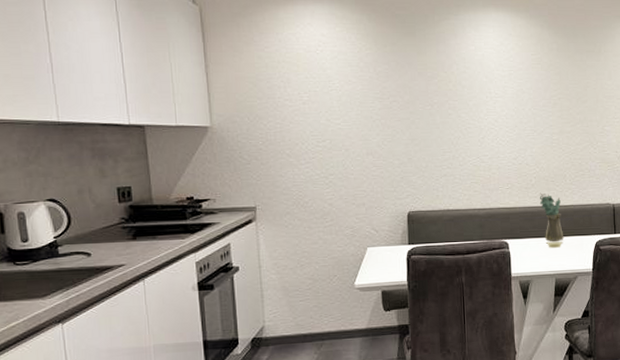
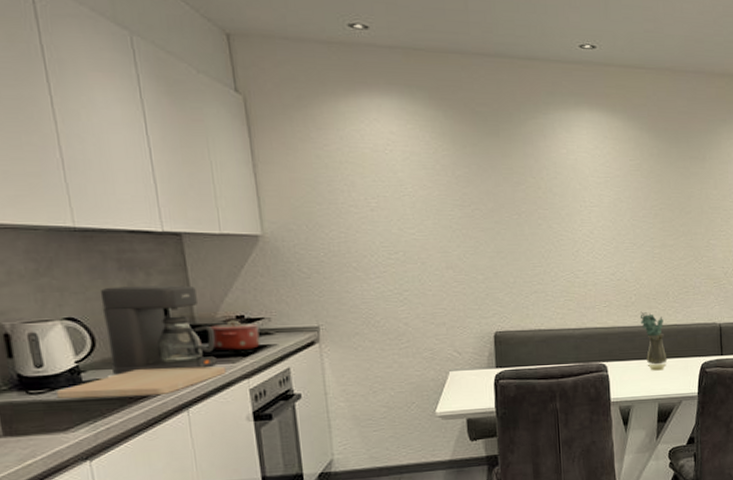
cutting board: none [38,241,177,270] -> present [57,366,226,400]
coffee maker: none [76,171,169,249] -> present [100,285,217,375]
casserole: none [165,201,208,229] -> present [210,320,262,352]

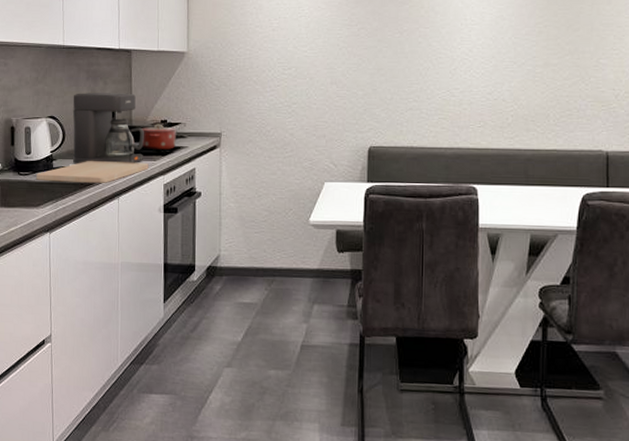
vase: present [640,311,668,371] -> none [516,133,544,199]

